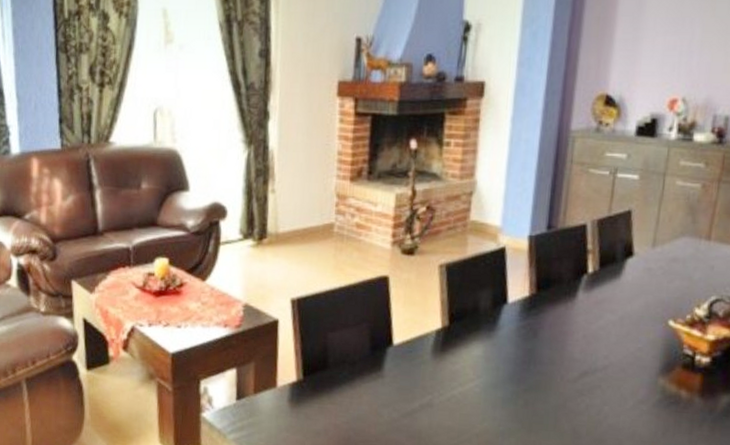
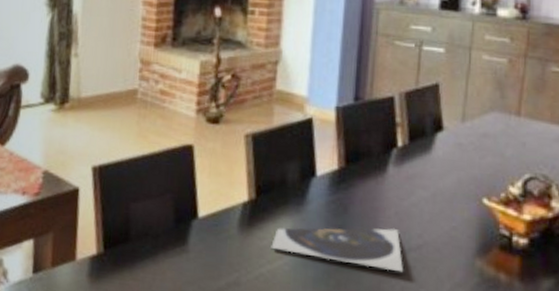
plate: none [462,350,589,392] -> present [271,227,403,273]

